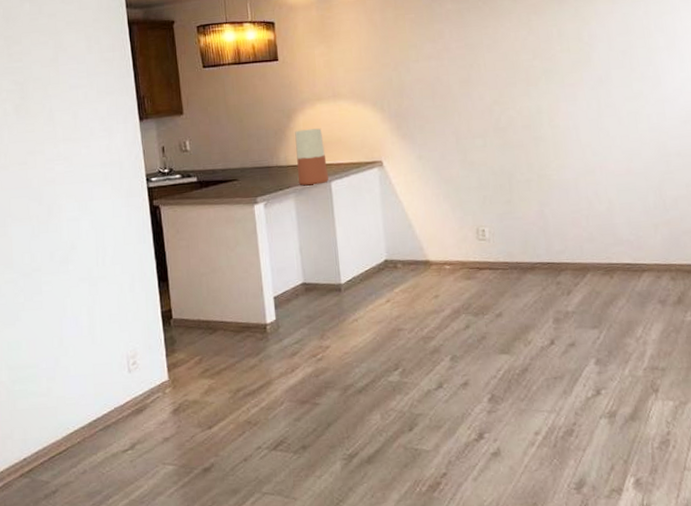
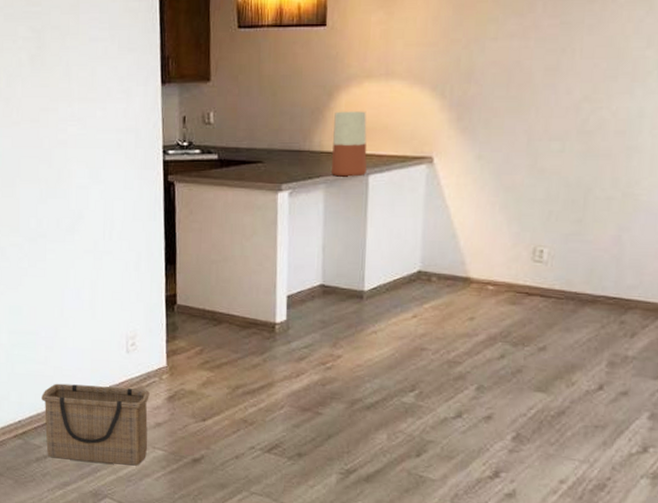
basket: none [46,406,158,492] -> present [41,383,150,466]

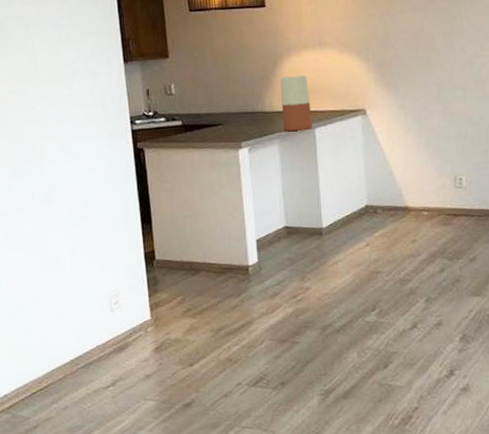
basket: present [41,383,150,466] -> none [27,344,139,427]

